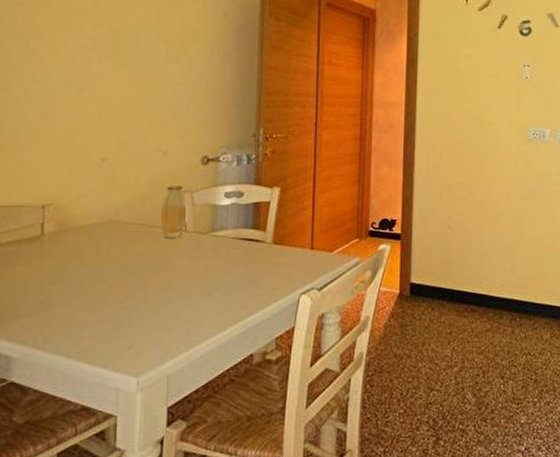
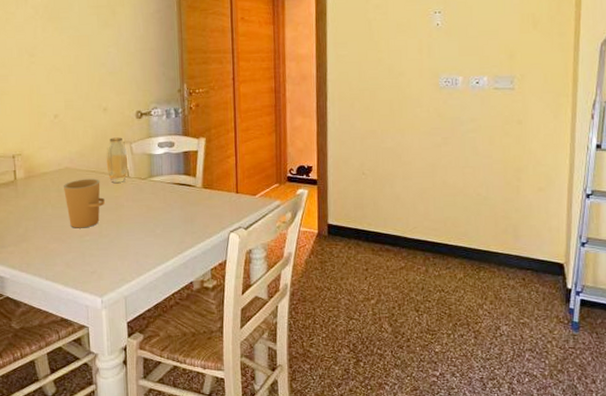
cup: none [103,233,155,293] -> present [64,178,106,228]

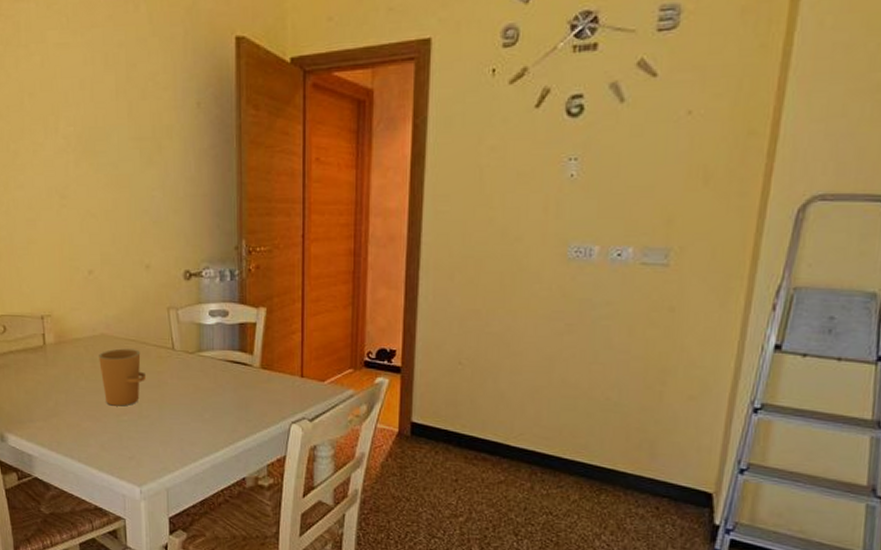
vase: present [106,137,128,183] -> none [148,301,174,356]

